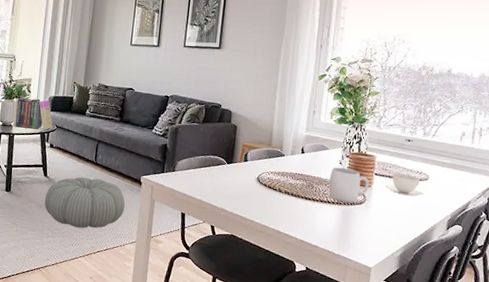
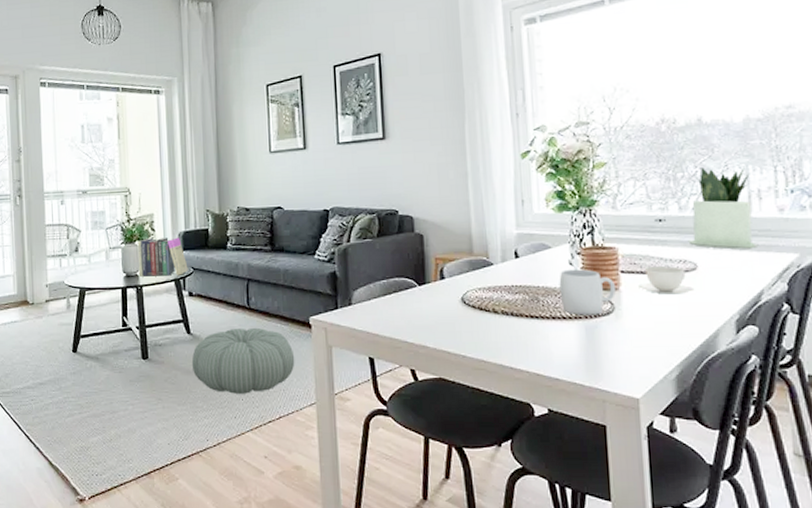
planter: none [426,106,477,171] -> present [688,167,759,250]

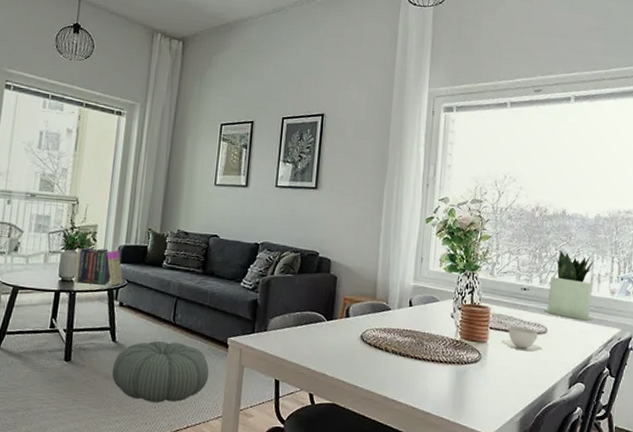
mug: present [559,269,616,316] -> none [440,321,484,362]

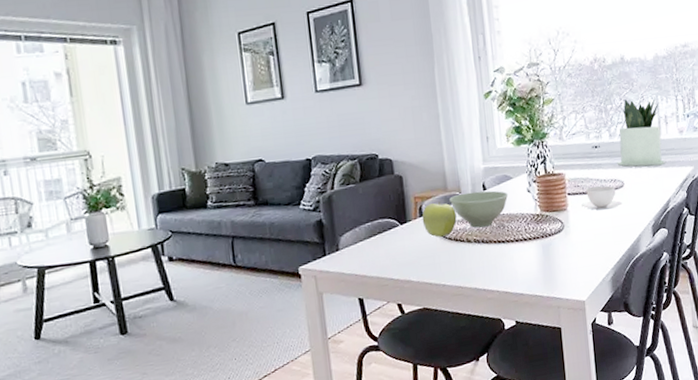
books: present [74,247,123,286] -> none [104,200,166,247]
pouf: present [111,341,209,403] -> none [177,284,287,356]
fruit: none [347,307,380,341] -> present [422,201,457,238]
bowl: none [376,304,433,341] -> present [449,190,509,228]

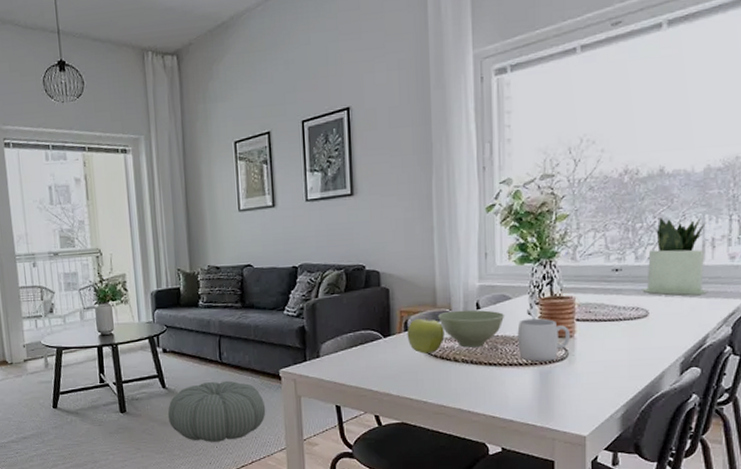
pouf: none [177,284,287,356] -> present [167,380,266,442]
mug: none [520,194,565,236] -> present [517,318,570,362]
teacup: present [581,185,623,210] -> none [592,314,645,340]

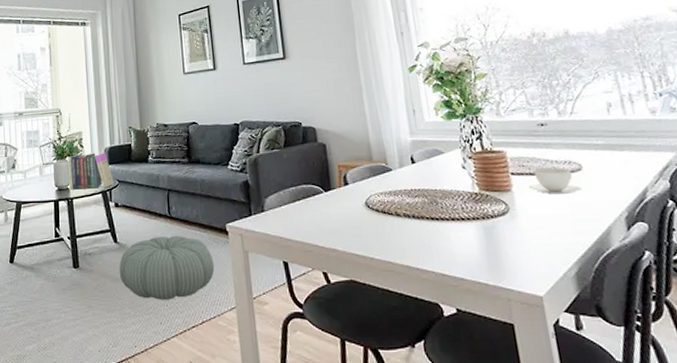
books: none [110,296,162,335] -> present [68,152,114,190]
fruit: present [407,317,445,354] -> none [346,172,384,208]
bowl: present [438,309,505,348] -> none [375,164,441,202]
mug: present [517,318,570,362] -> none [454,172,509,216]
teacup: none [592,314,645,340] -> present [529,167,583,194]
planter: present [642,216,708,297] -> none [570,74,637,150]

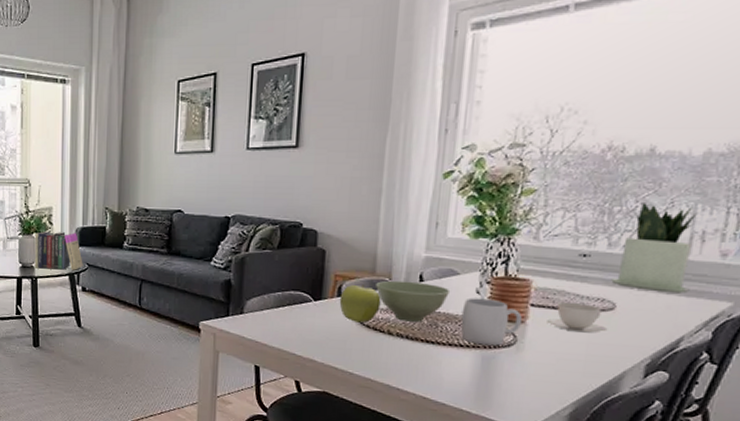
pouf: present [119,235,215,300] -> none [80,326,181,388]
fruit: none [346,172,384,208] -> present [339,284,381,323]
bowl: none [375,164,441,202] -> present [376,280,451,322]
mug: none [454,172,509,216] -> present [460,298,522,346]
planter: none [570,74,637,150] -> present [611,203,698,294]

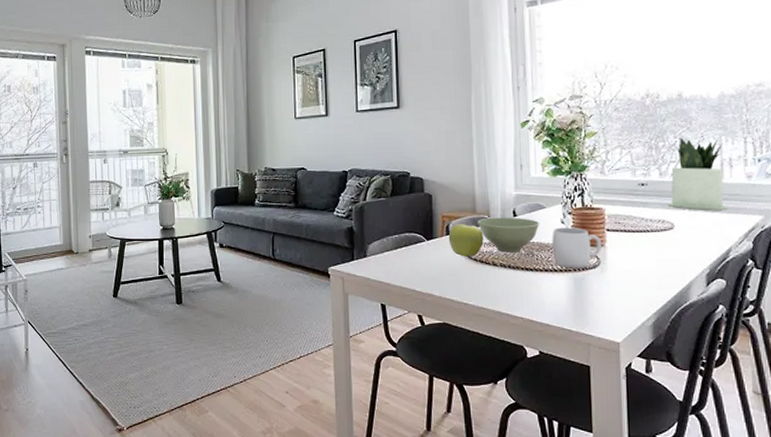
books: present [34,231,83,271] -> none [173,194,219,229]
teacup: present [547,302,608,333] -> none [622,226,671,251]

